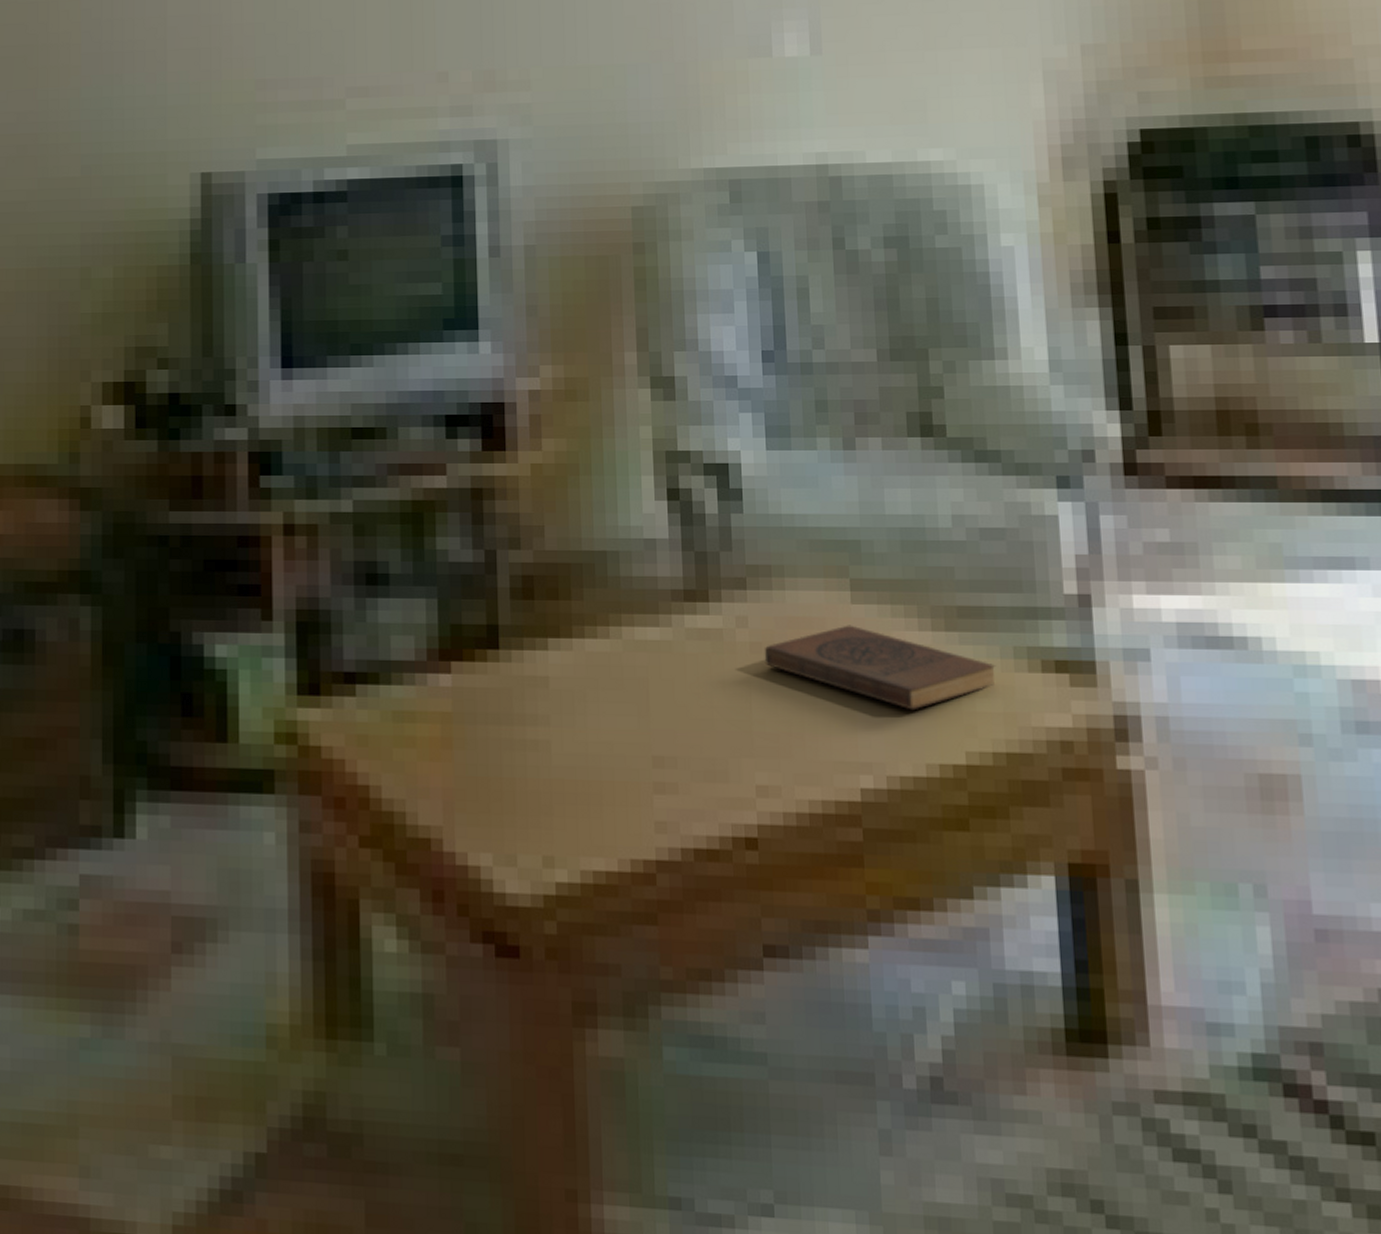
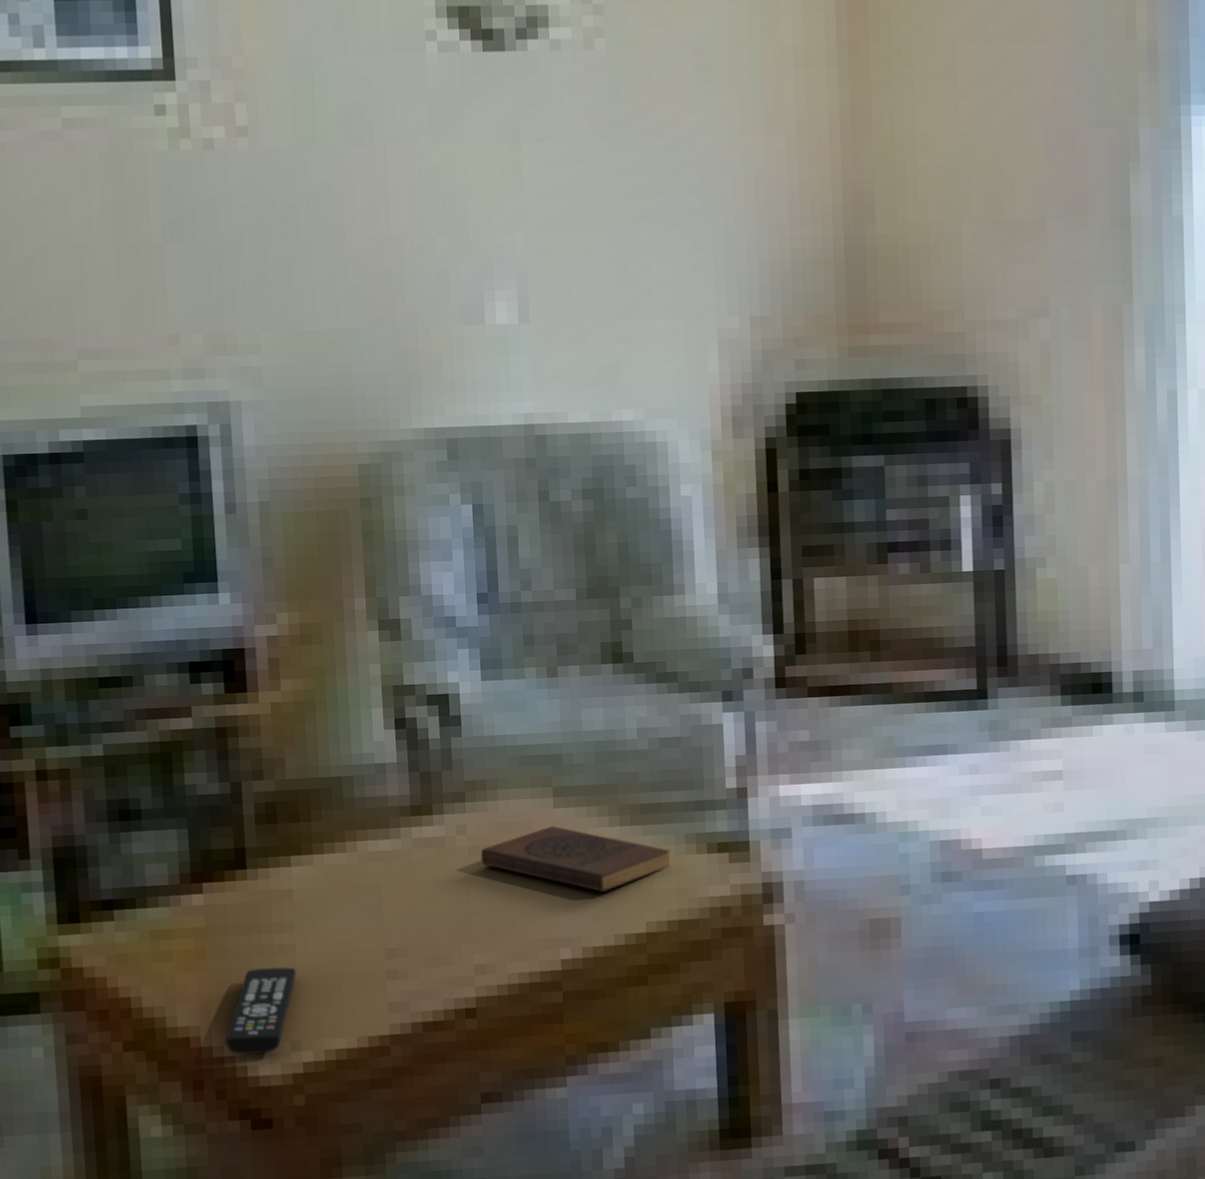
remote control: none [470,764,552,868] -> present [225,966,297,1055]

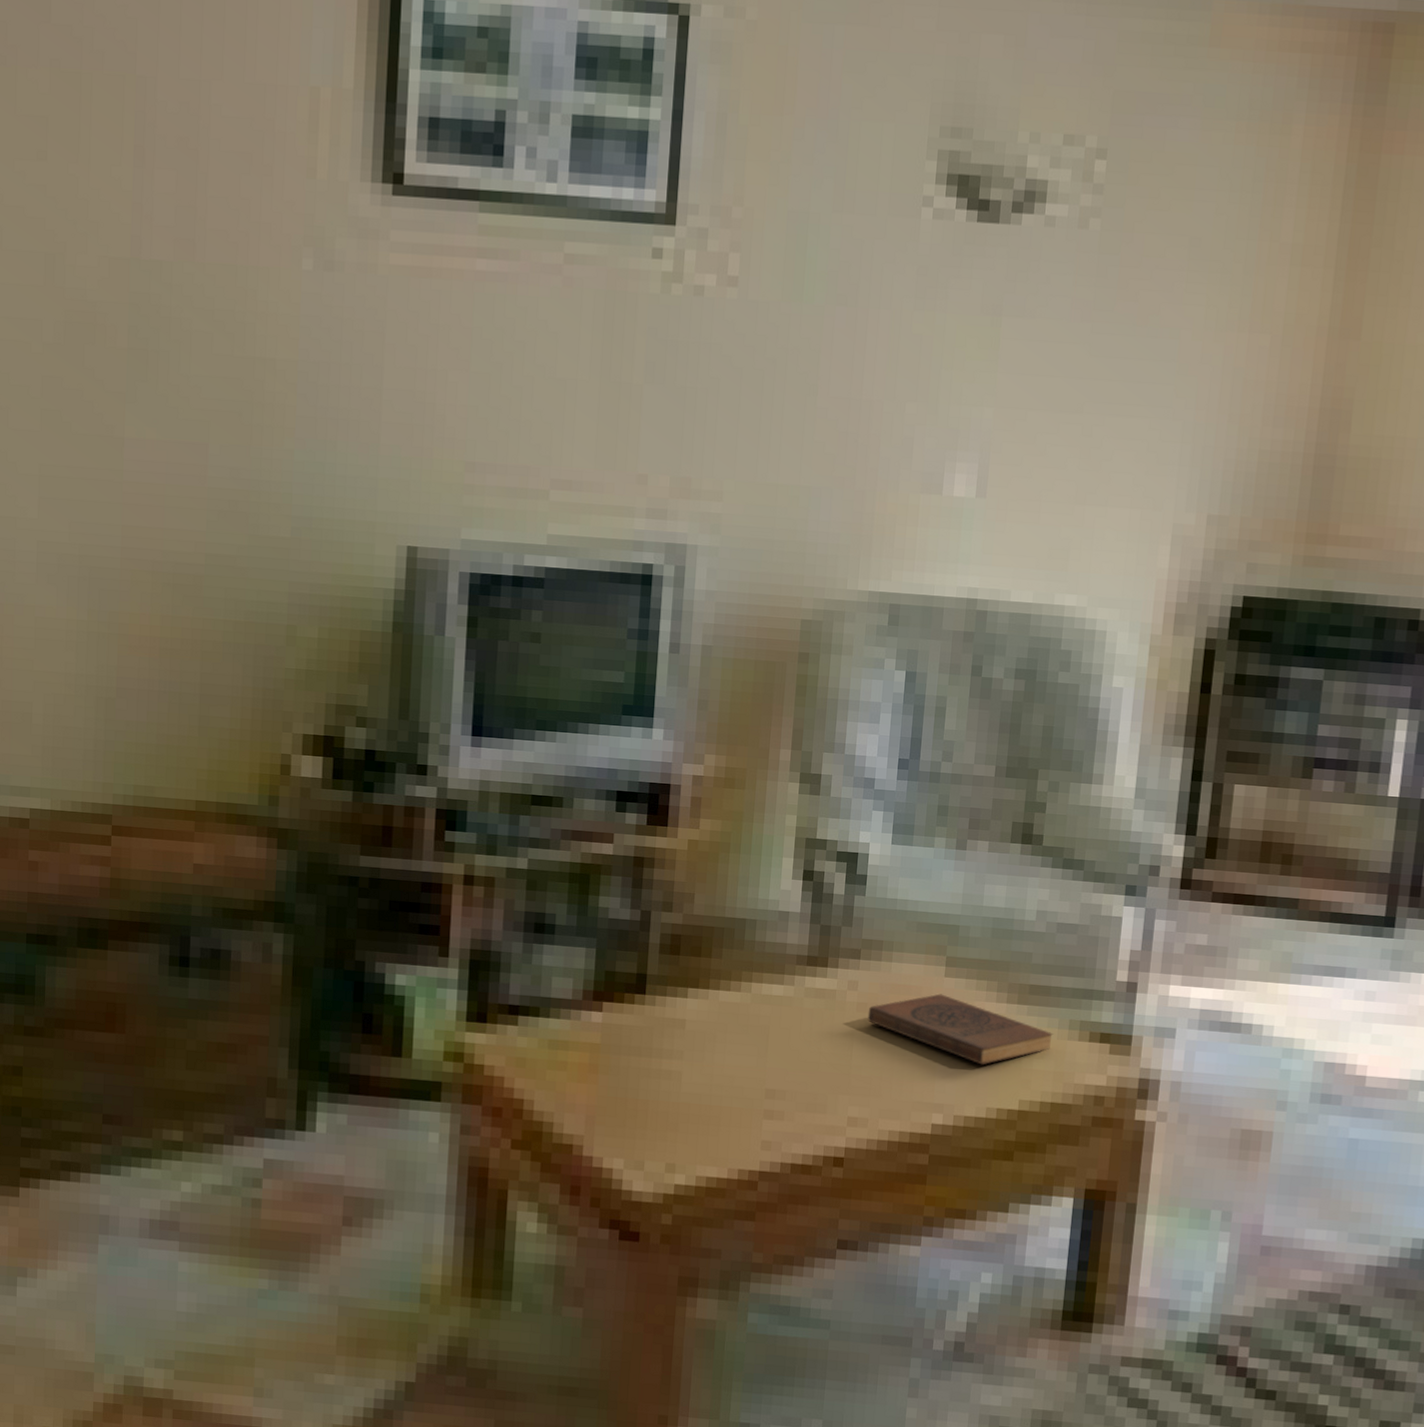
remote control: present [225,966,297,1055] -> none [605,1089,680,1171]

